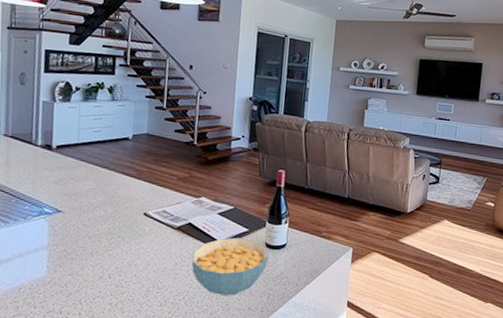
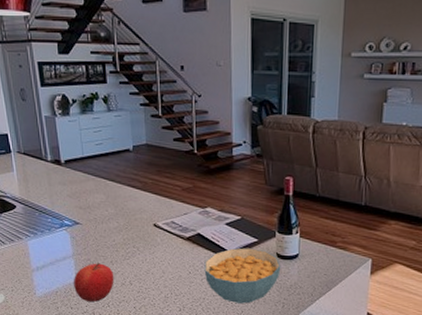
fruit: none [42,253,92,300] -> present [74,262,114,303]

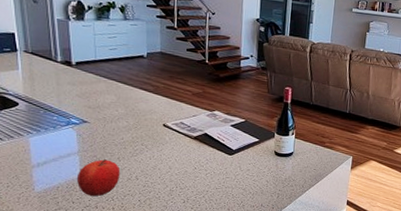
cereal bowl: present [204,248,281,304] -> none [209,146,278,195]

